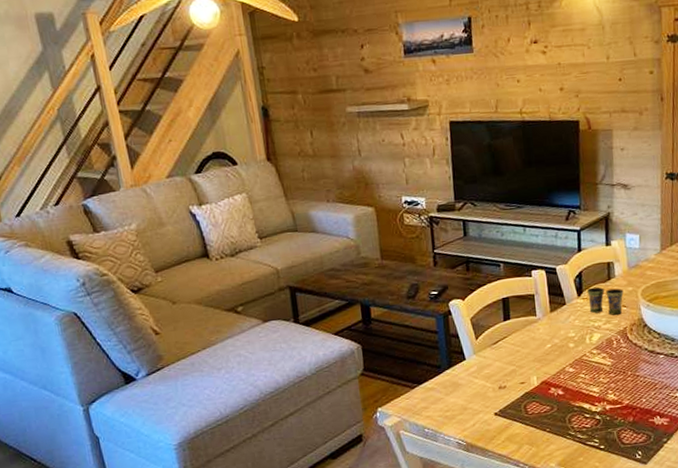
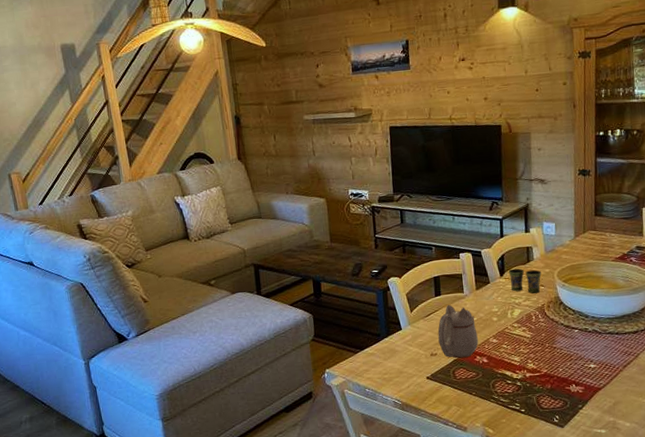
teapot: none [507,329,553,391] -> present [438,304,479,359]

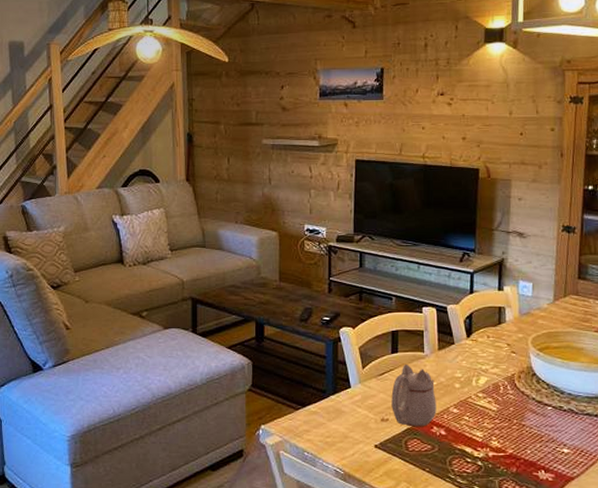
cup: present [508,268,542,294] -> none [476,330,514,361]

